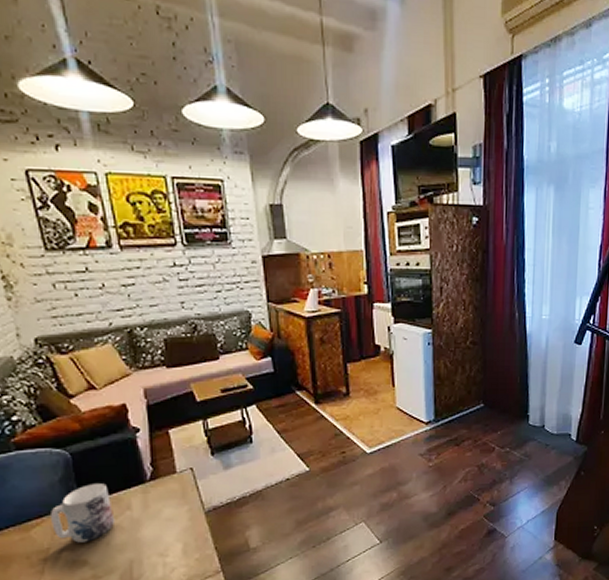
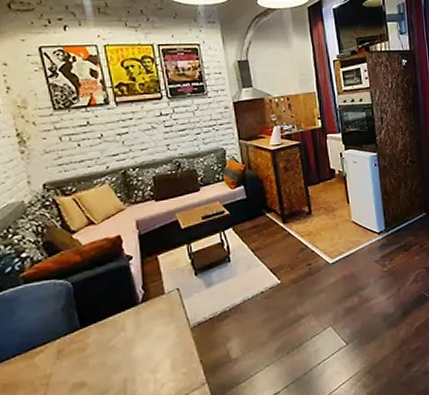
mug: present [51,482,115,543] -> none [53,308,111,366]

